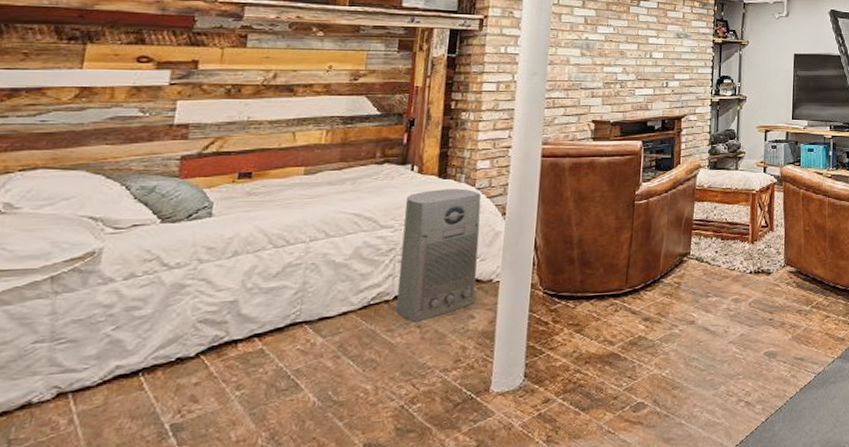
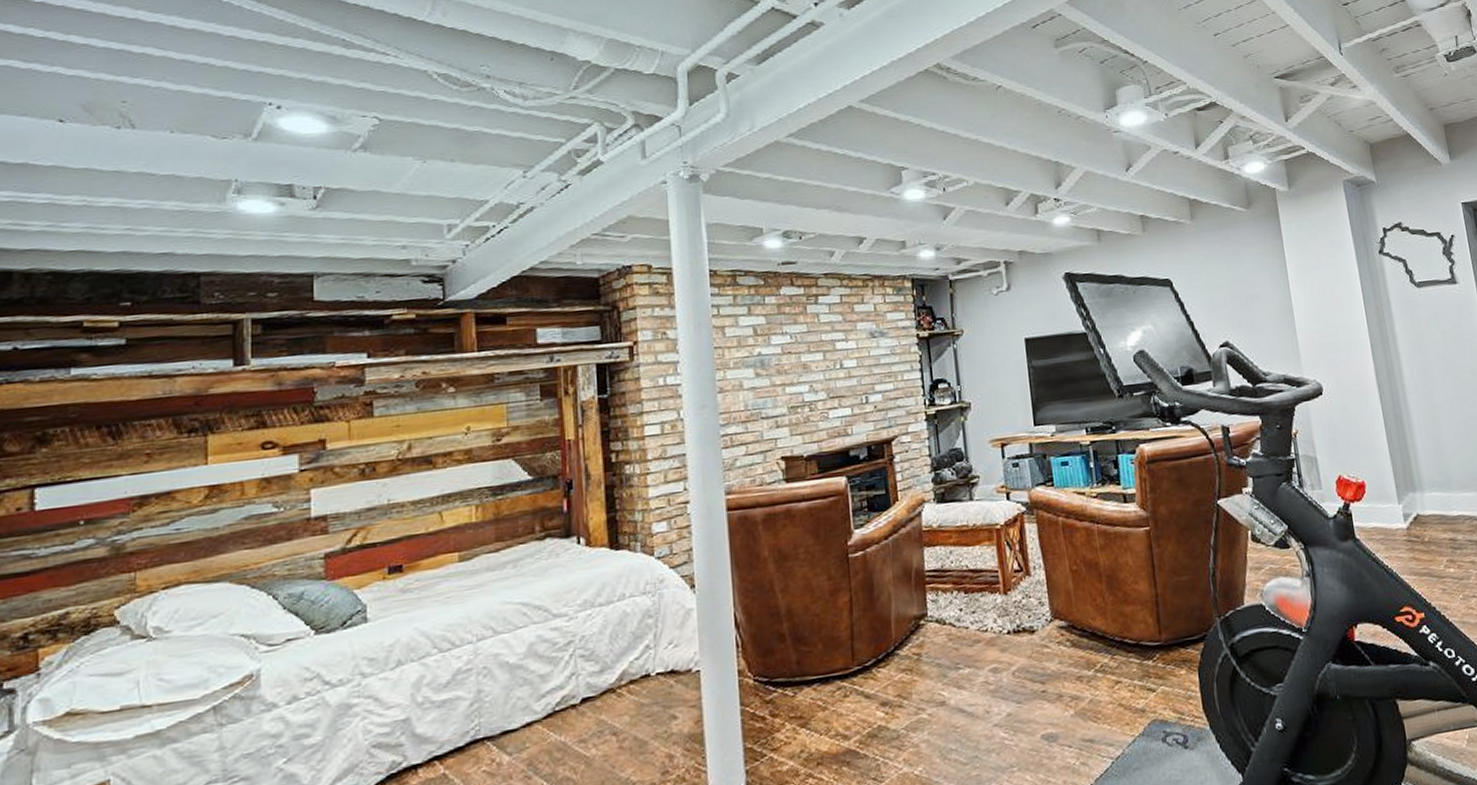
air purifier: present [396,188,481,322] -> none [576,559,674,729]

